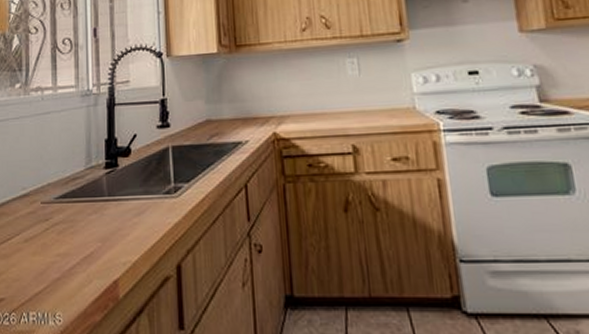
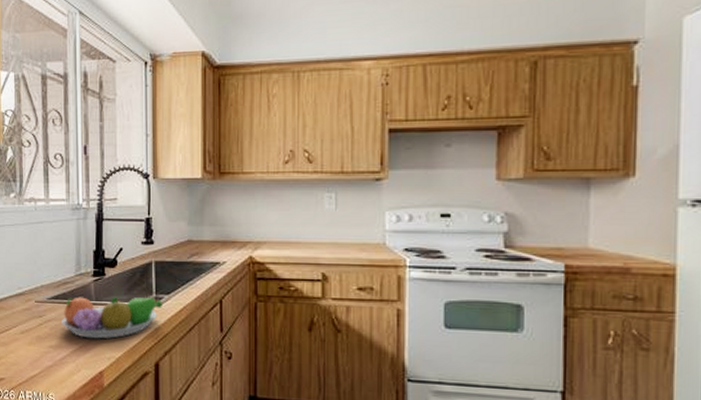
fruit bowl: none [70,187,182,242] -> present [62,297,162,339]

